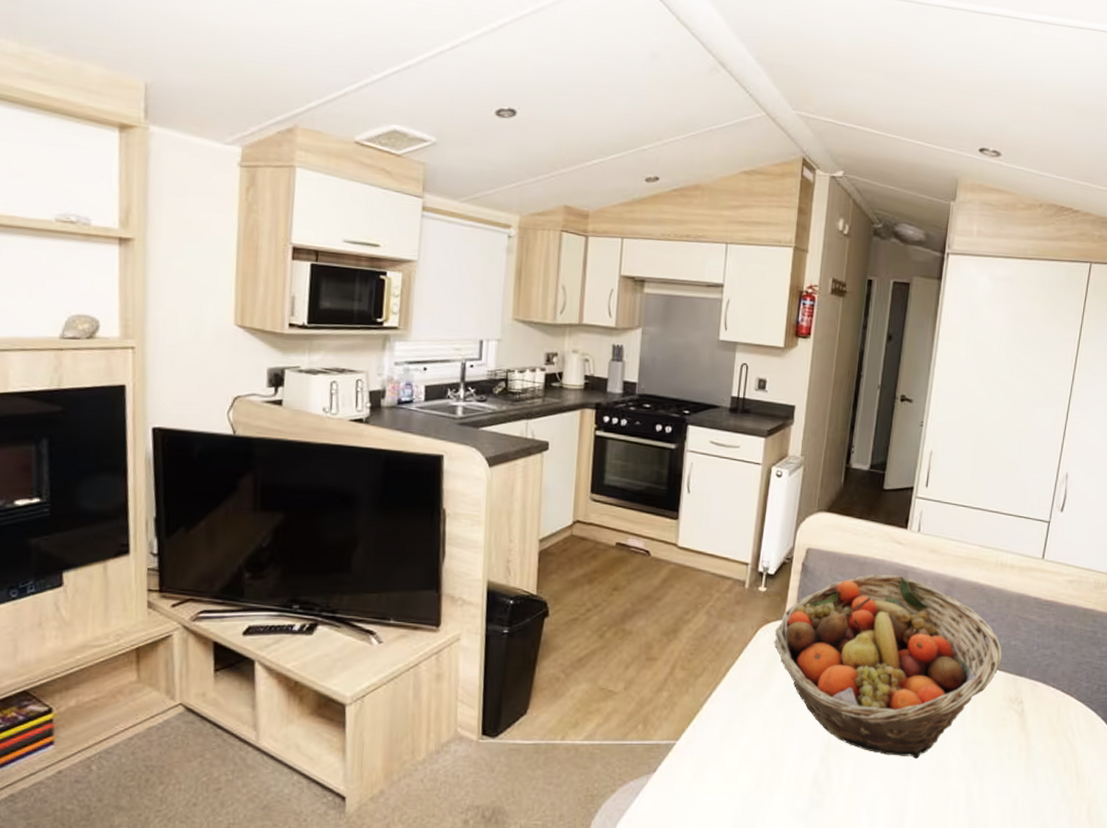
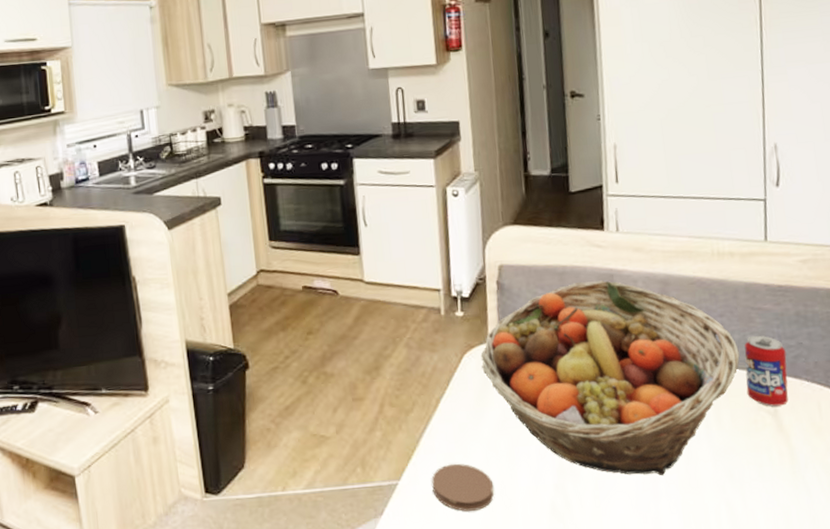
coaster: none [707,729,765,776] -> present [431,463,494,511]
beverage can: none [1002,642,1041,707] -> present [744,335,789,407]

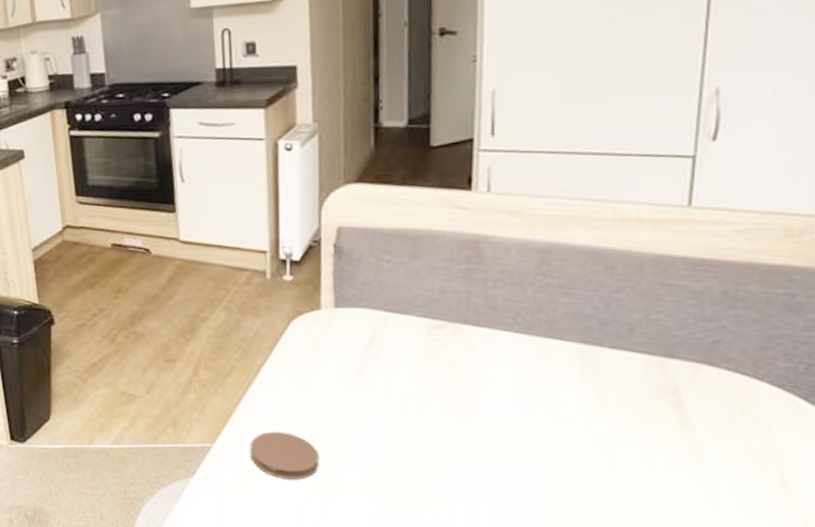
fruit basket: present [481,280,740,475] -> none [311,247,638,461]
beverage can: present [744,335,789,407] -> none [643,315,702,396]

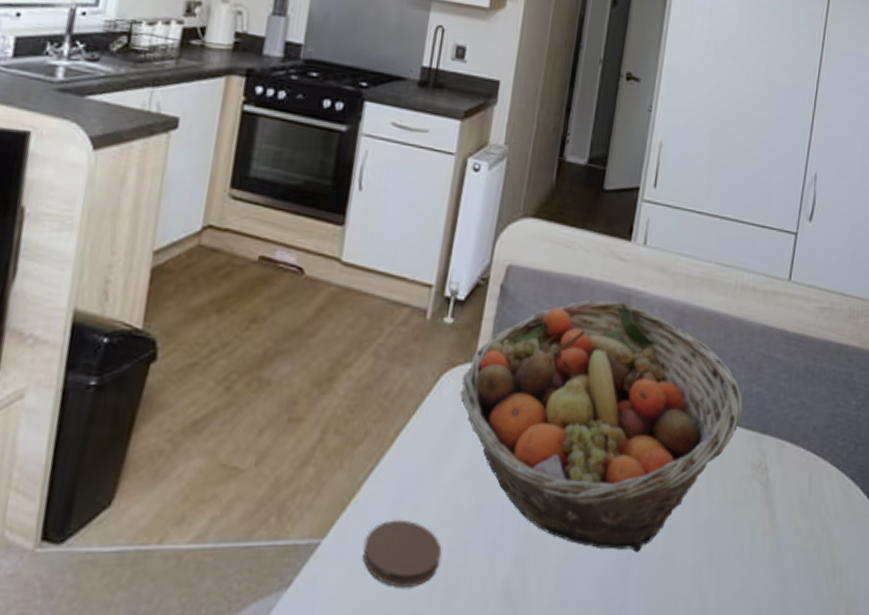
fruit basket: none [311,247,638,461] -> present [460,300,743,552]

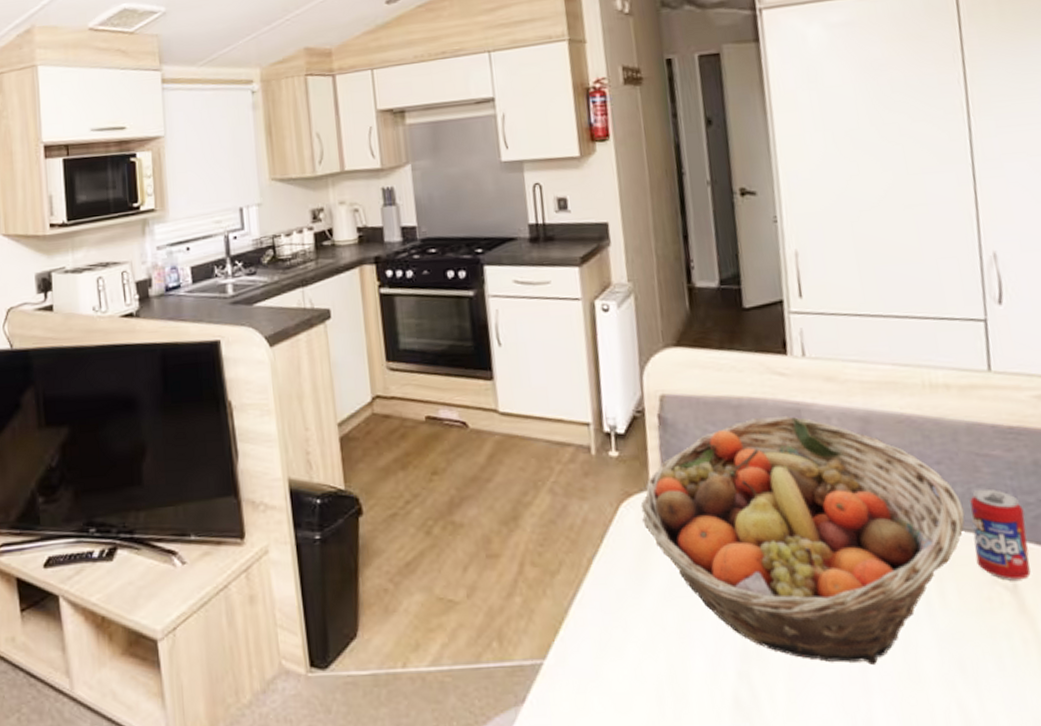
coaster: present [363,519,442,587] -> none [584,640,662,702]
beverage can: none [742,388,789,476] -> present [970,488,1031,581]

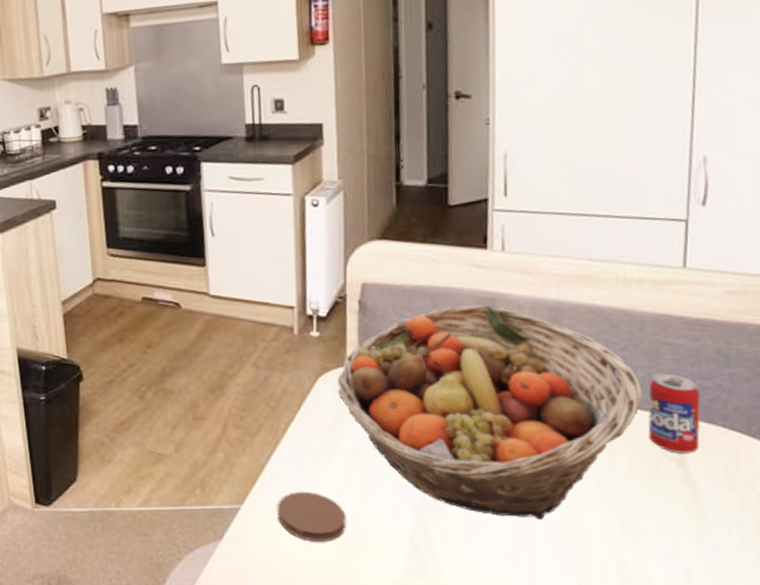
coaster: none [584,640,662,702] -> present [277,491,346,542]

